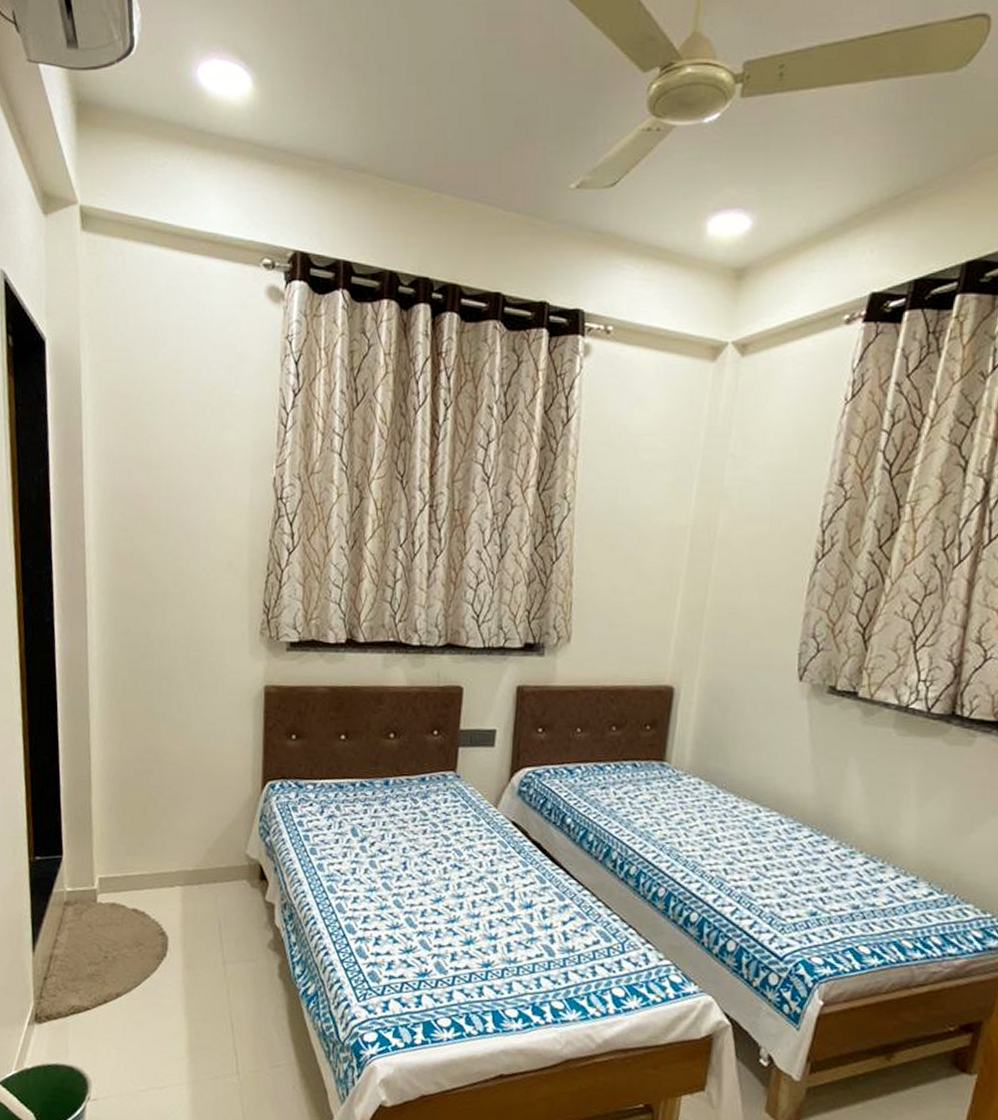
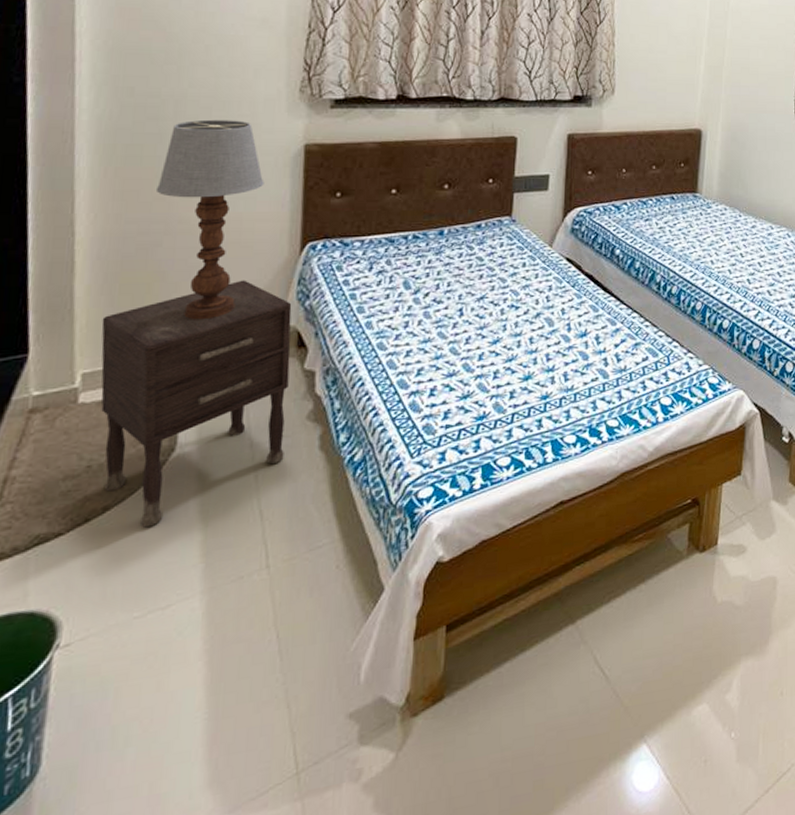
nightstand: none [111,811,255,1018] -> present [101,280,292,528]
table lamp: none [147,659,232,844] -> present [155,119,264,320]

